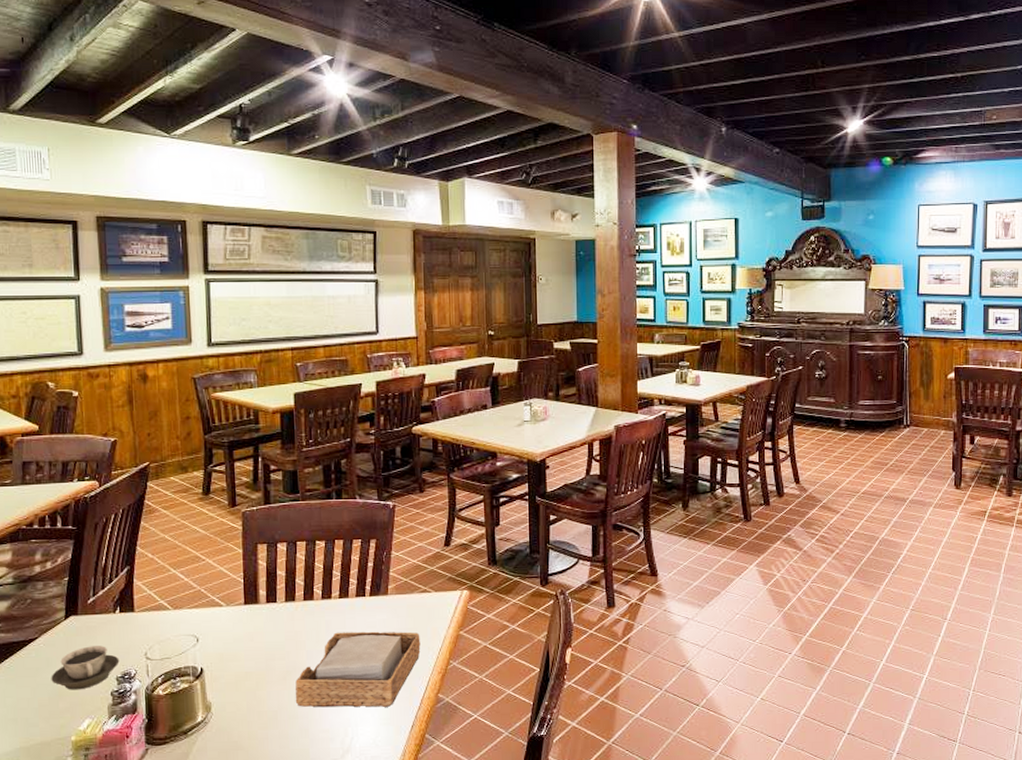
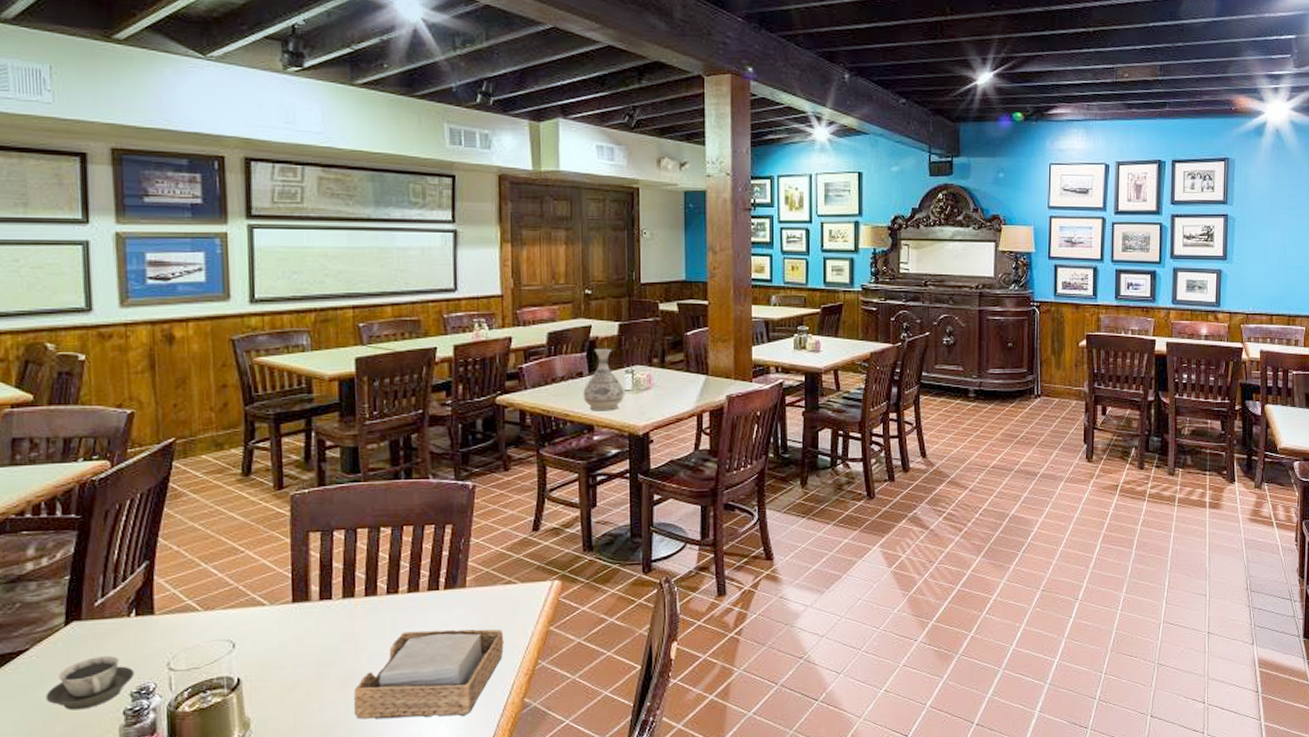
vase: none [487,384,524,440] -> present [583,349,625,411]

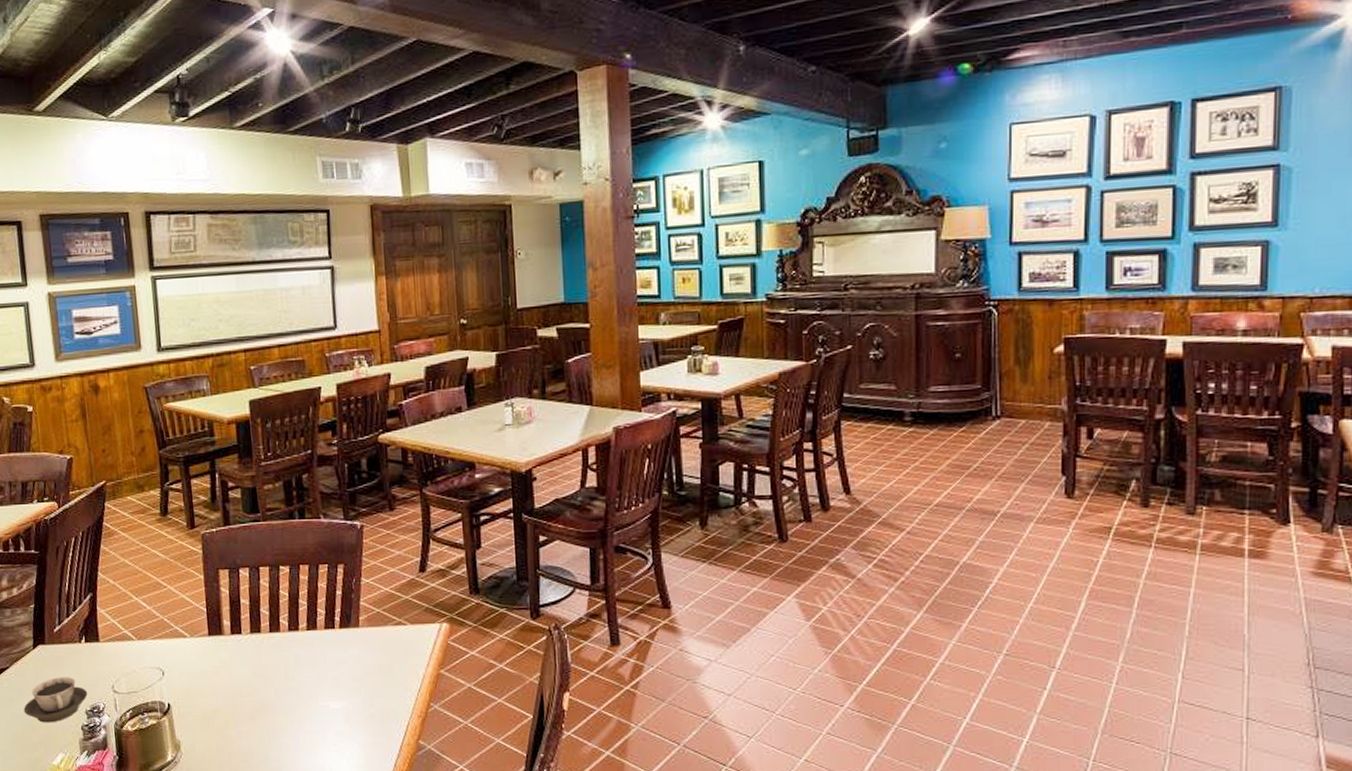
napkin holder: present [353,629,504,719] -> none [265,668,398,753]
vase: present [583,349,625,411] -> none [462,381,506,448]

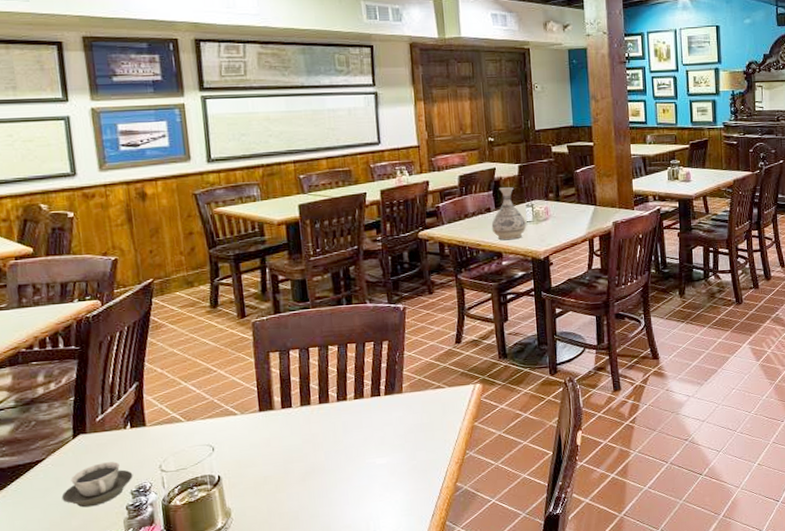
vase: none [462,381,506,448] -> present [491,187,527,241]

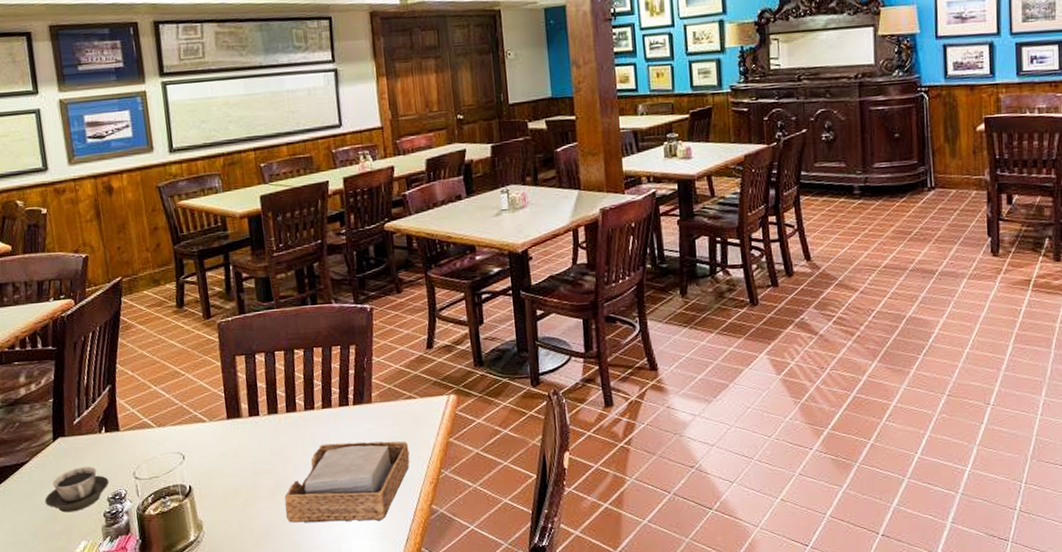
napkin holder: none [315,426,438,506] -> present [284,441,410,523]
vase: present [491,187,527,241] -> none [462,171,502,232]

